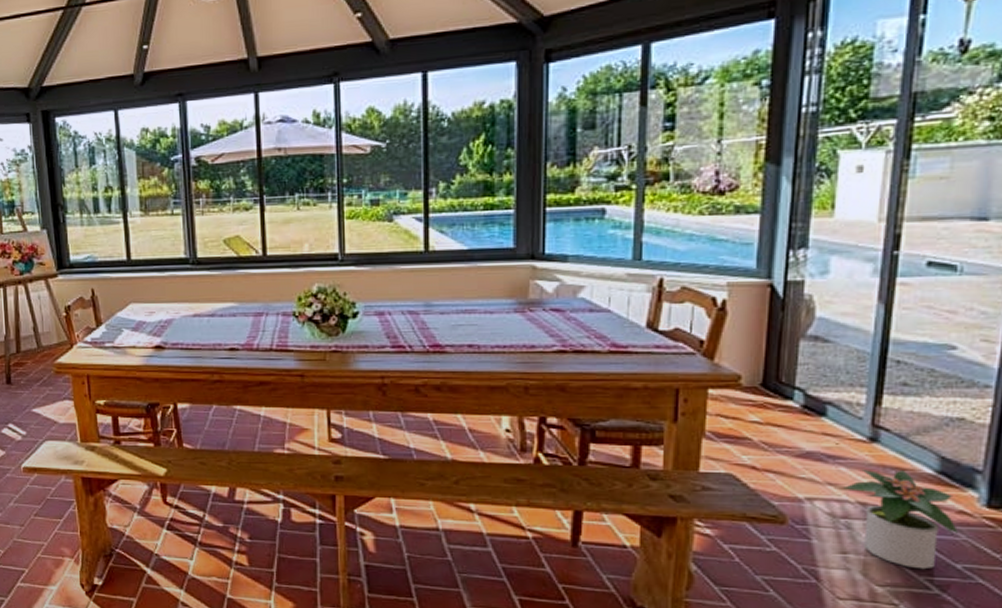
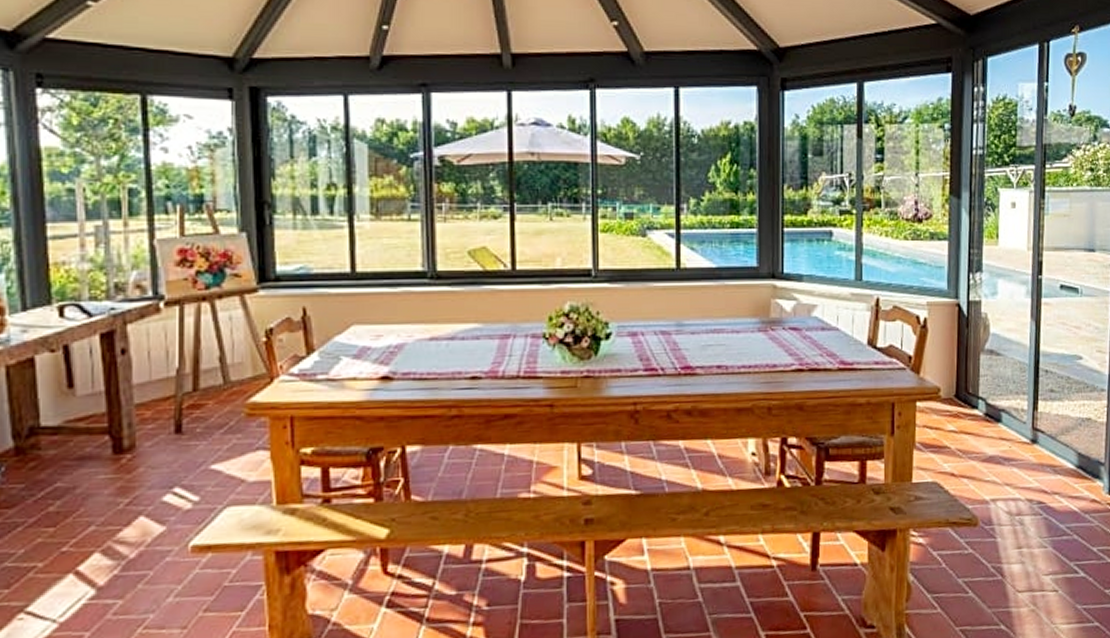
potted plant: present [843,468,958,570] -> none [1016,467,1092,556]

